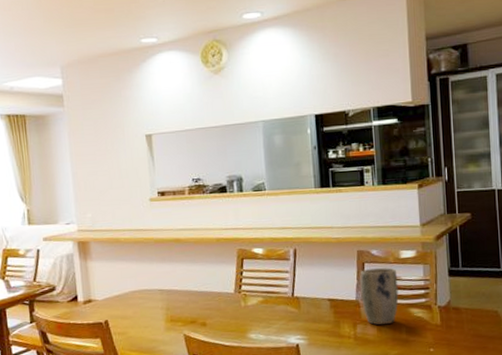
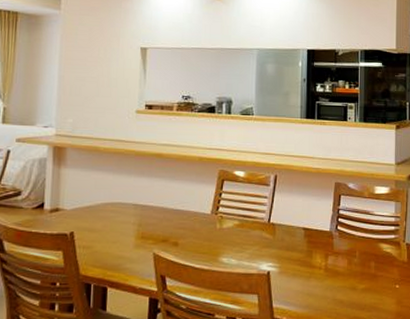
plant pot: present [360,267,399,325] -> none [335,202,371,258]

